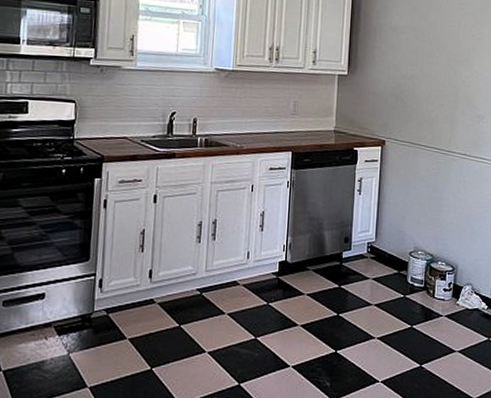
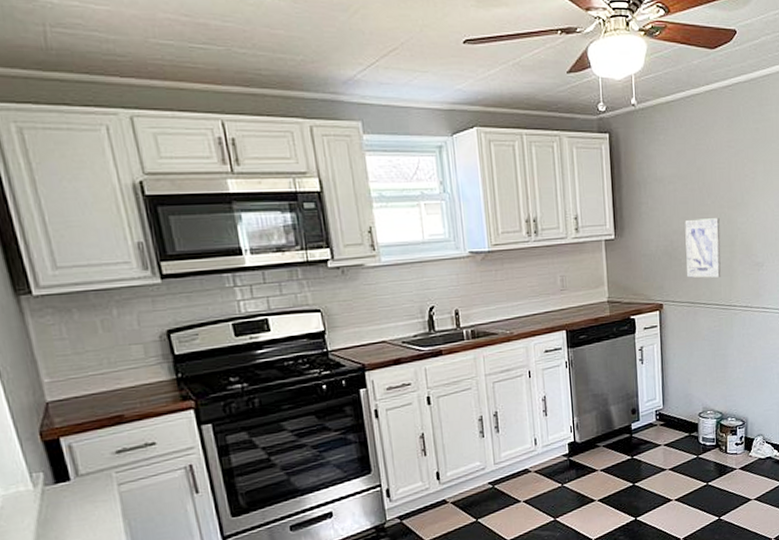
wall art: none [410,67,446,123] -> present [685,218,721,278]

